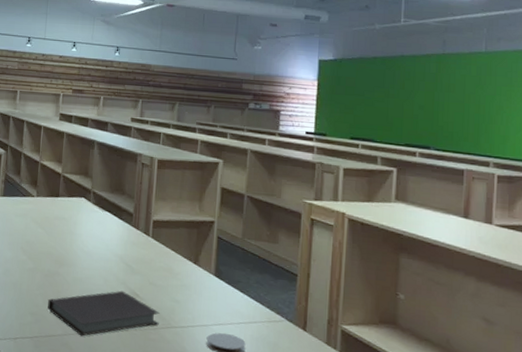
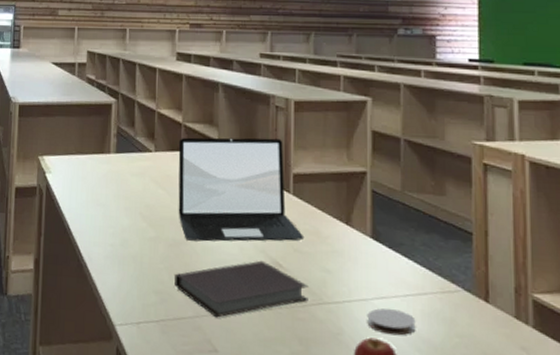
laptop: none [54,186,159,276] -> present [178,137,305,242]

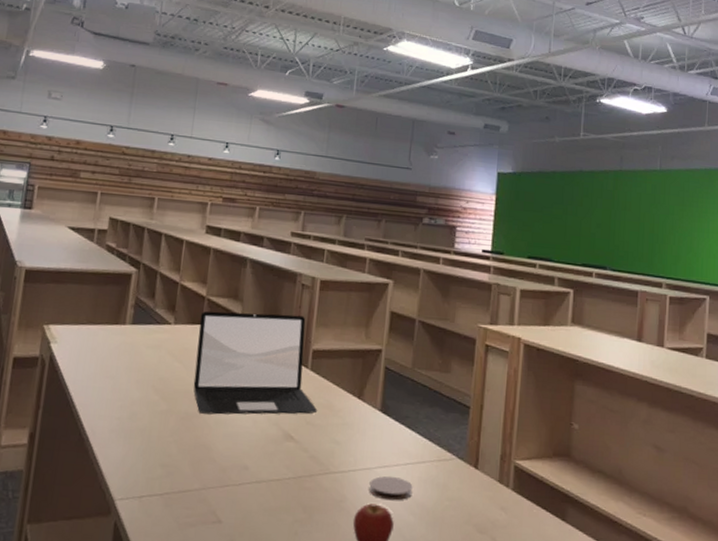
notebook: present [174,260,309,318] -> none [183,433,317,490]

